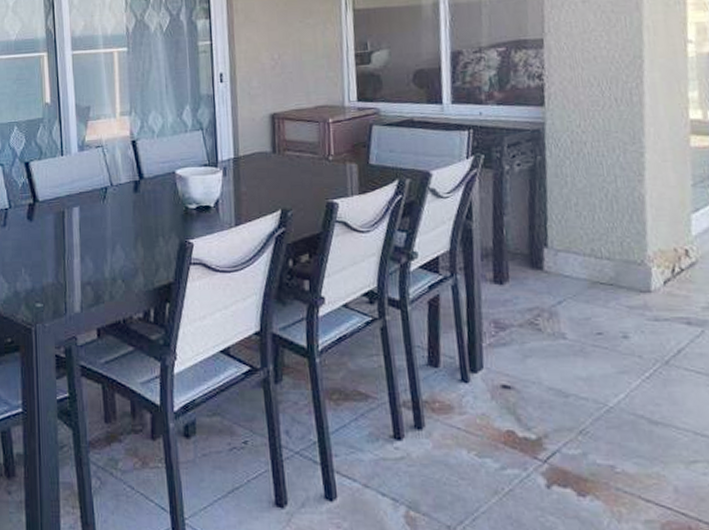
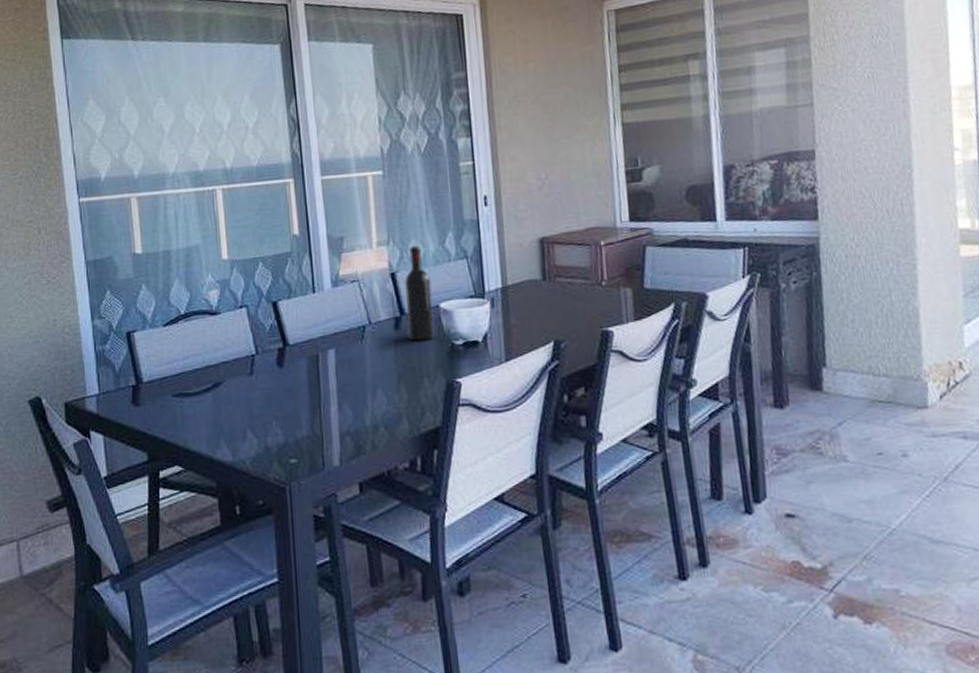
wine bottle: none [144,116,171,203] -> present [405,245,435,341]

